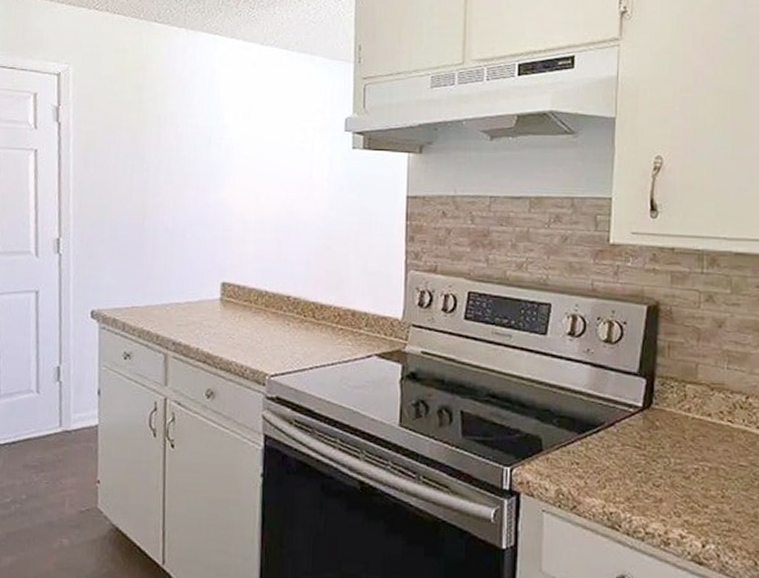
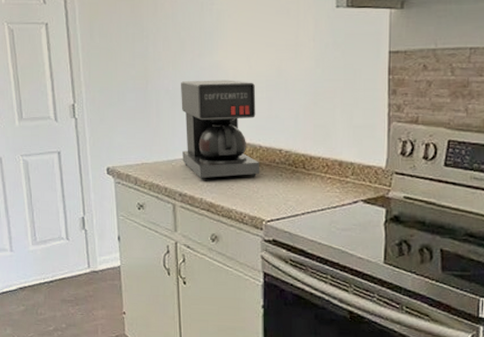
coffee maker: none [178,218,266,328] -> present [181,80,260,180]

